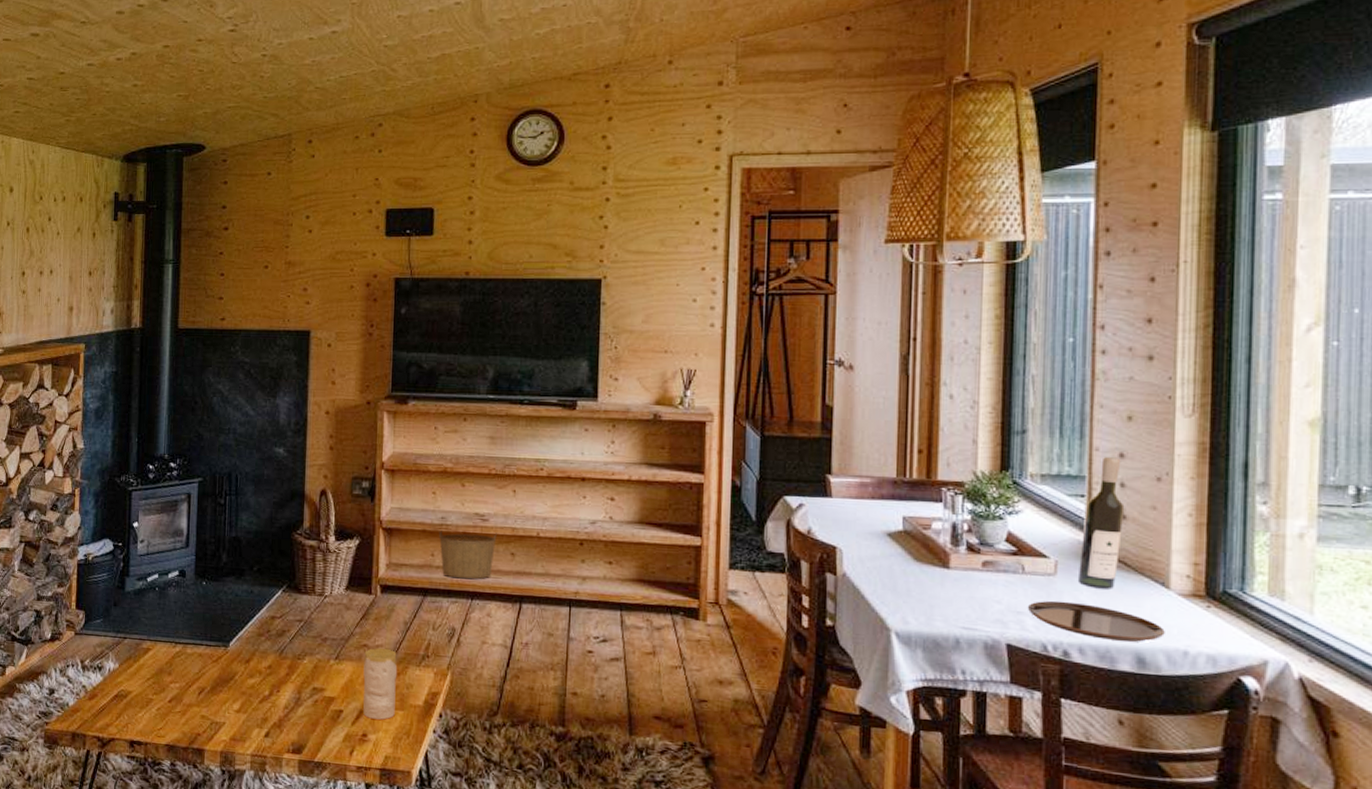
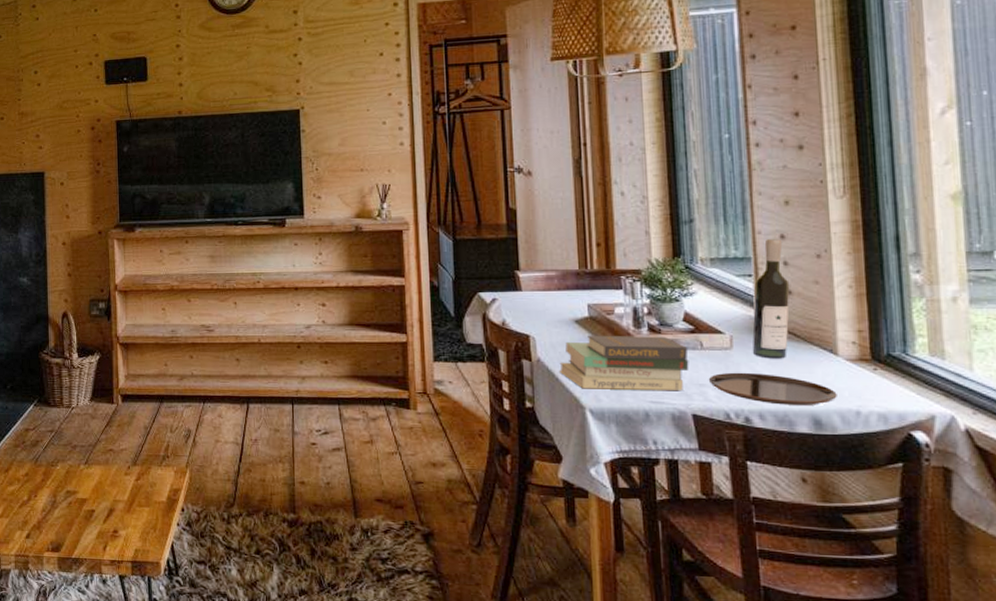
candle: present [363,647,398,720] -> none [110,451,142,517]
basket: present [438,529,497,580] -> none [170,341,222,385]
books: none [866,550,1008,618] -> present [559,335,689,391]

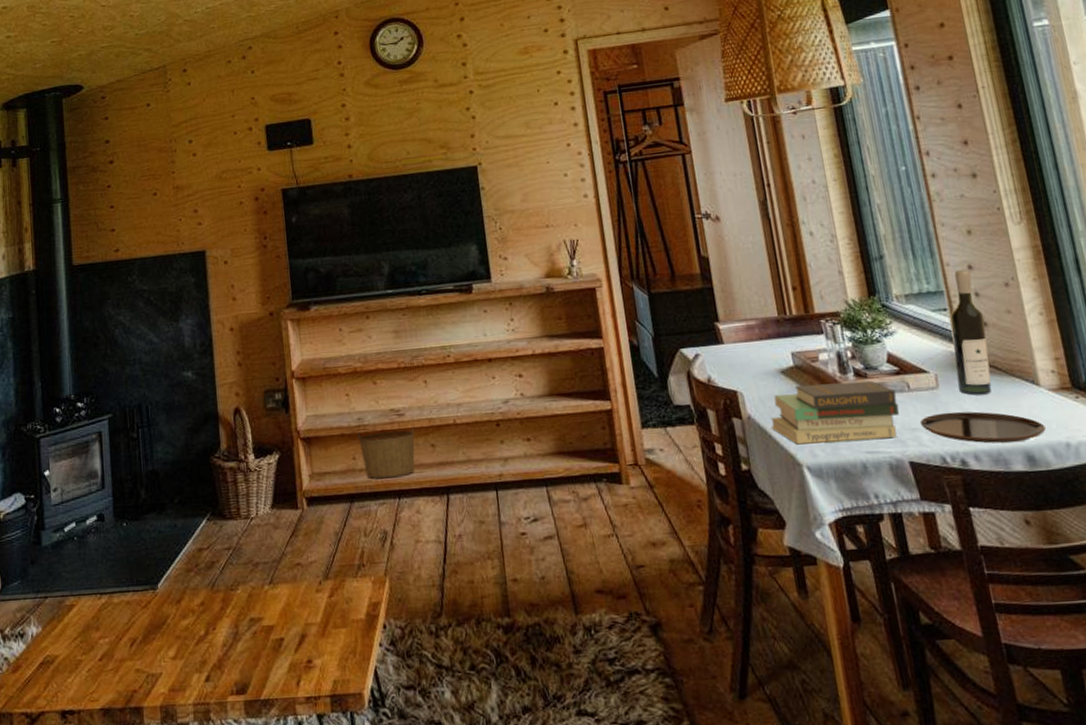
basket: none [170,341,222,385] -> present [357,426,415,479]

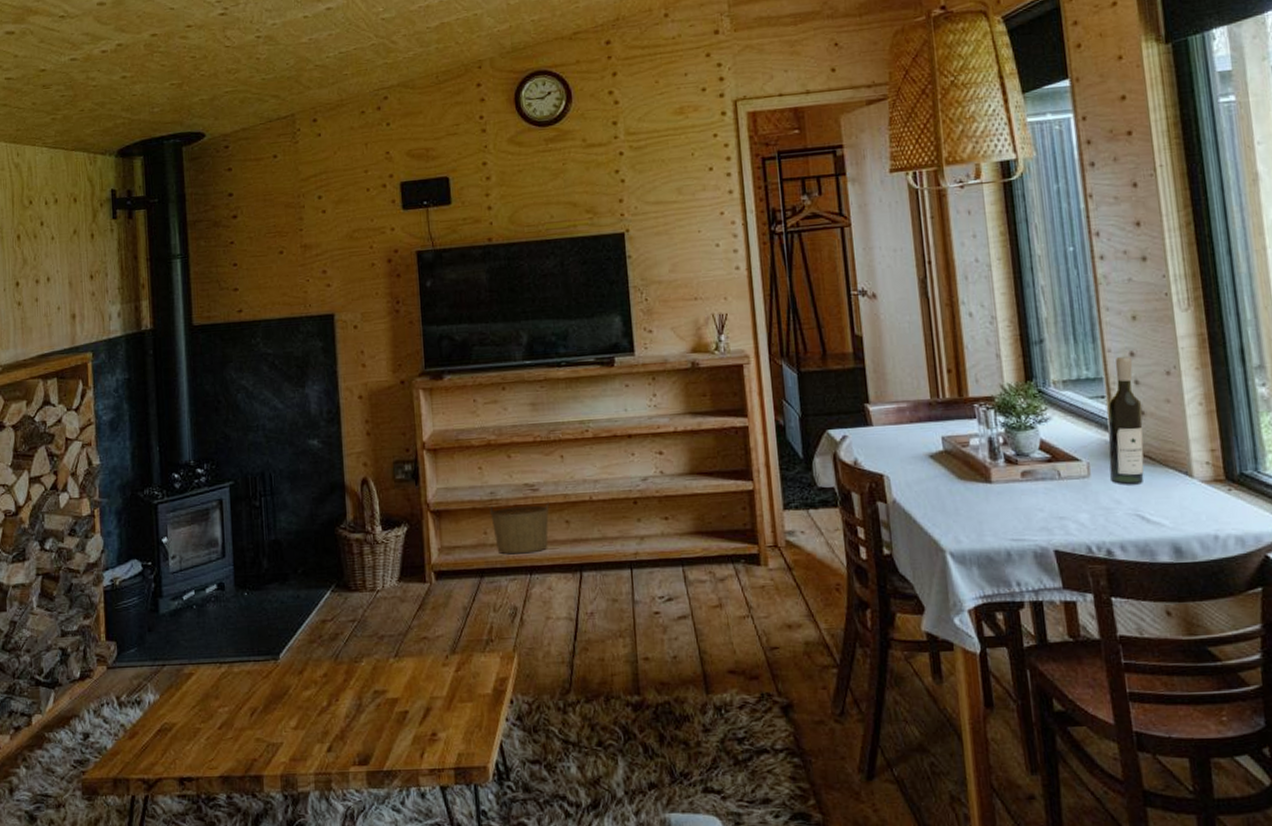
books: present [770,380,900,445] -> none [916,467,1048,530]
plate: present [919,411,1046,444] -> none [1068,501,1195,534]

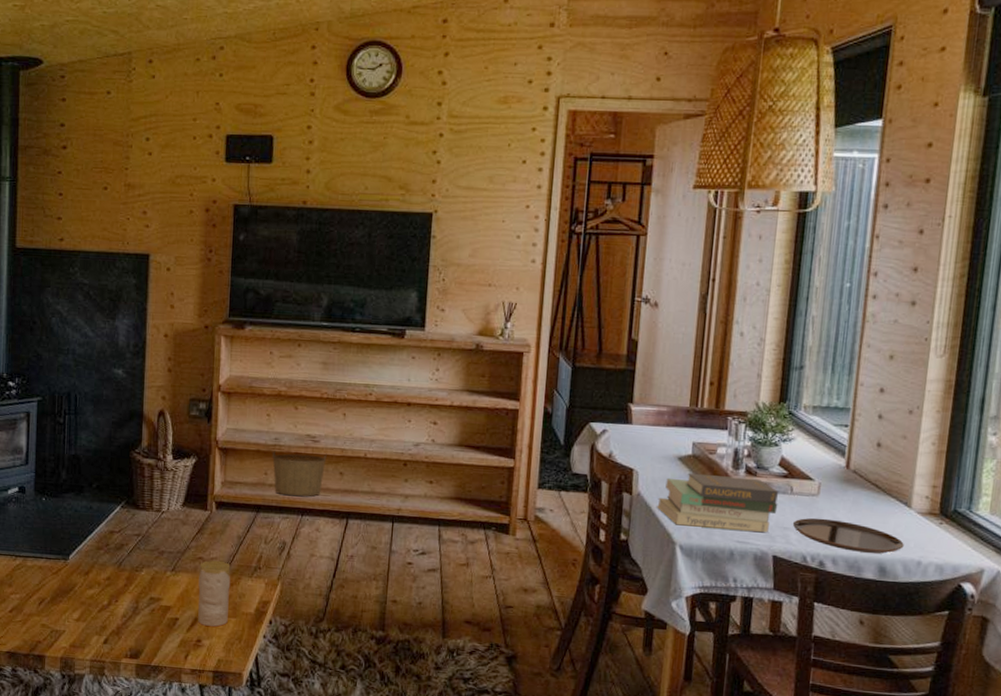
candle: none [425,638,464,716] -> present [198,560,231,627]
books: none [916,467,1048,530] -> present [657,472,778,533]
plate: none [1068,501,1195,534] -> present [792,517,904,554]
bottle: present [1107,357,1145,486] -> none [836,392,881,509]

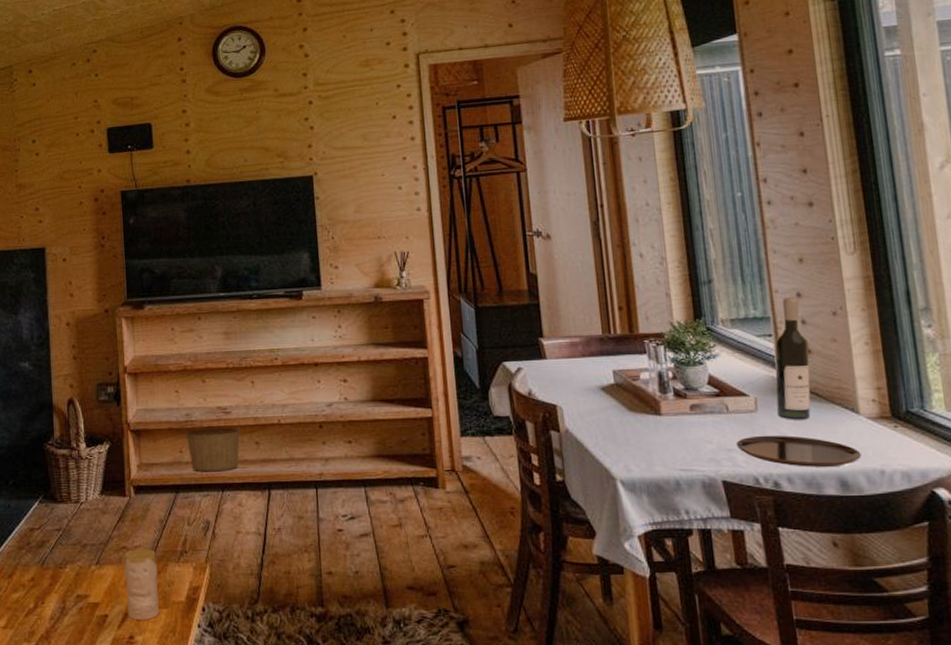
books: present [657,472,778,533] -> none [588,401,717,459]
bottle: none [836,392,881,509] -> present [774,297,811,421]

